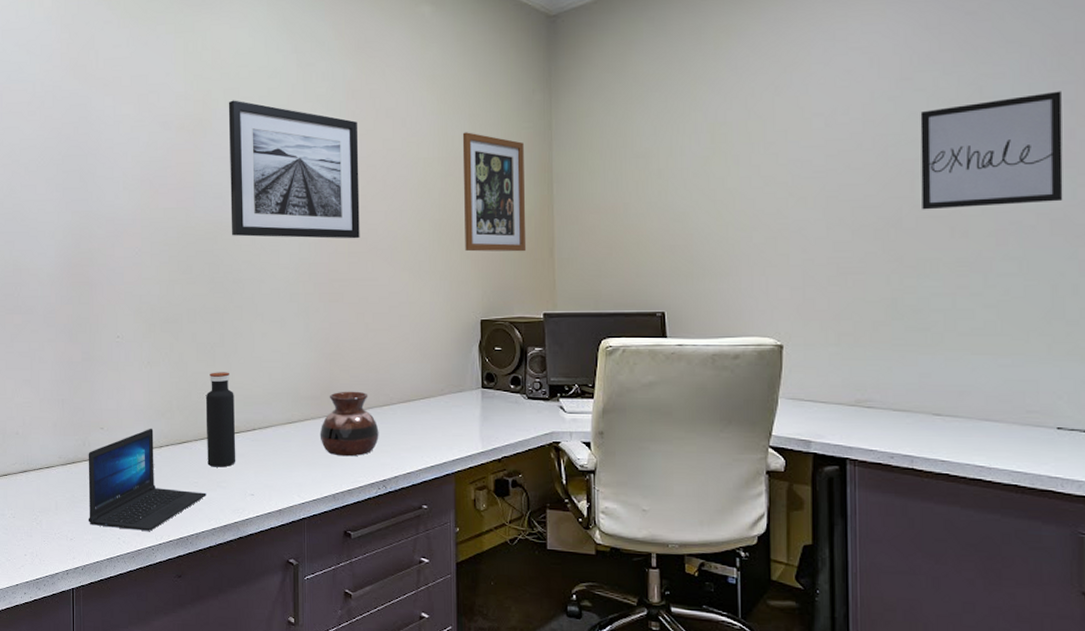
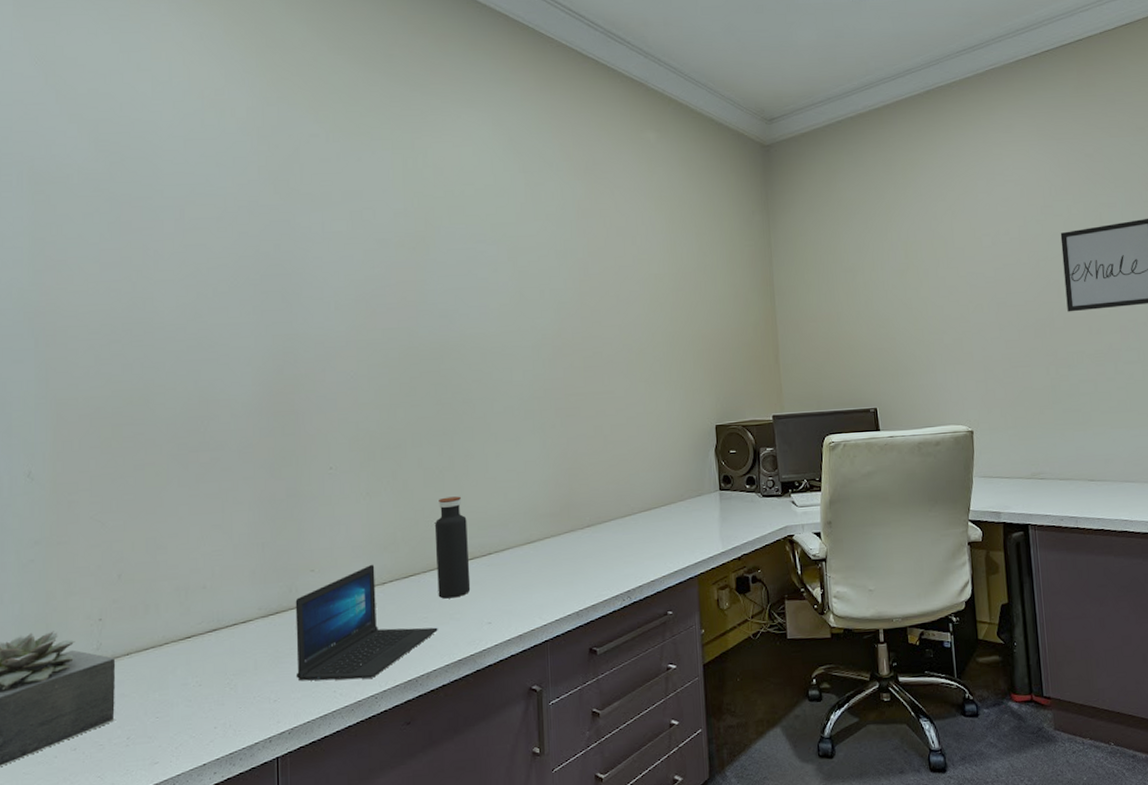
wall art: present [228,100,360,239] -> none [453,217,595,355]
vase: present [319,391,379,457] -> none [560,504,622,572]
wall art: present [462,132,527,252] -> none [690,249,754,361]

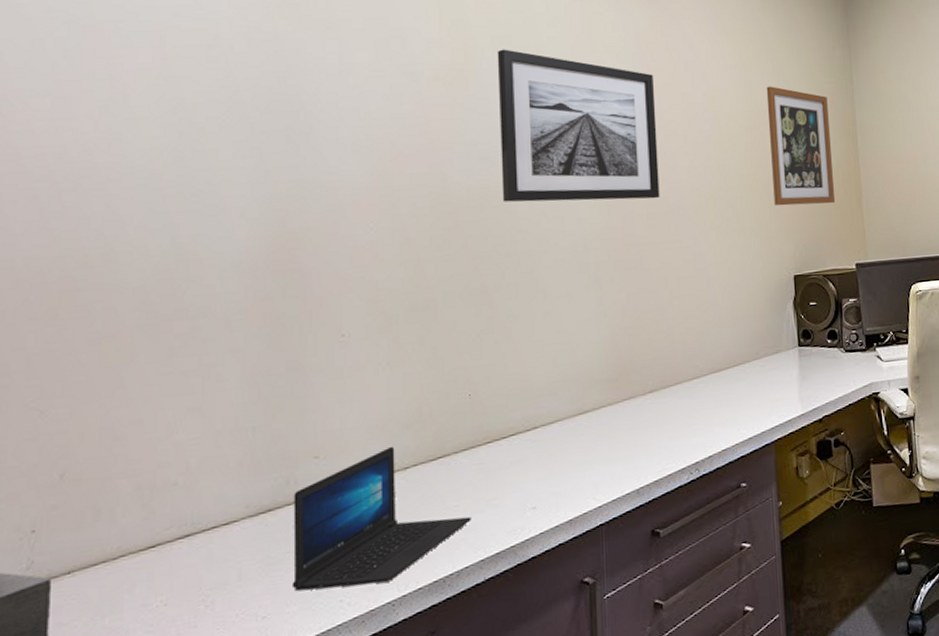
water bottle: present [434,496,471,599] -> none [469,363,512,483]
wall art: none [453,217,595,355] -> present [497,49,660,202]
wall art: none [690,249,754,361] -> present [766,86,836,206]

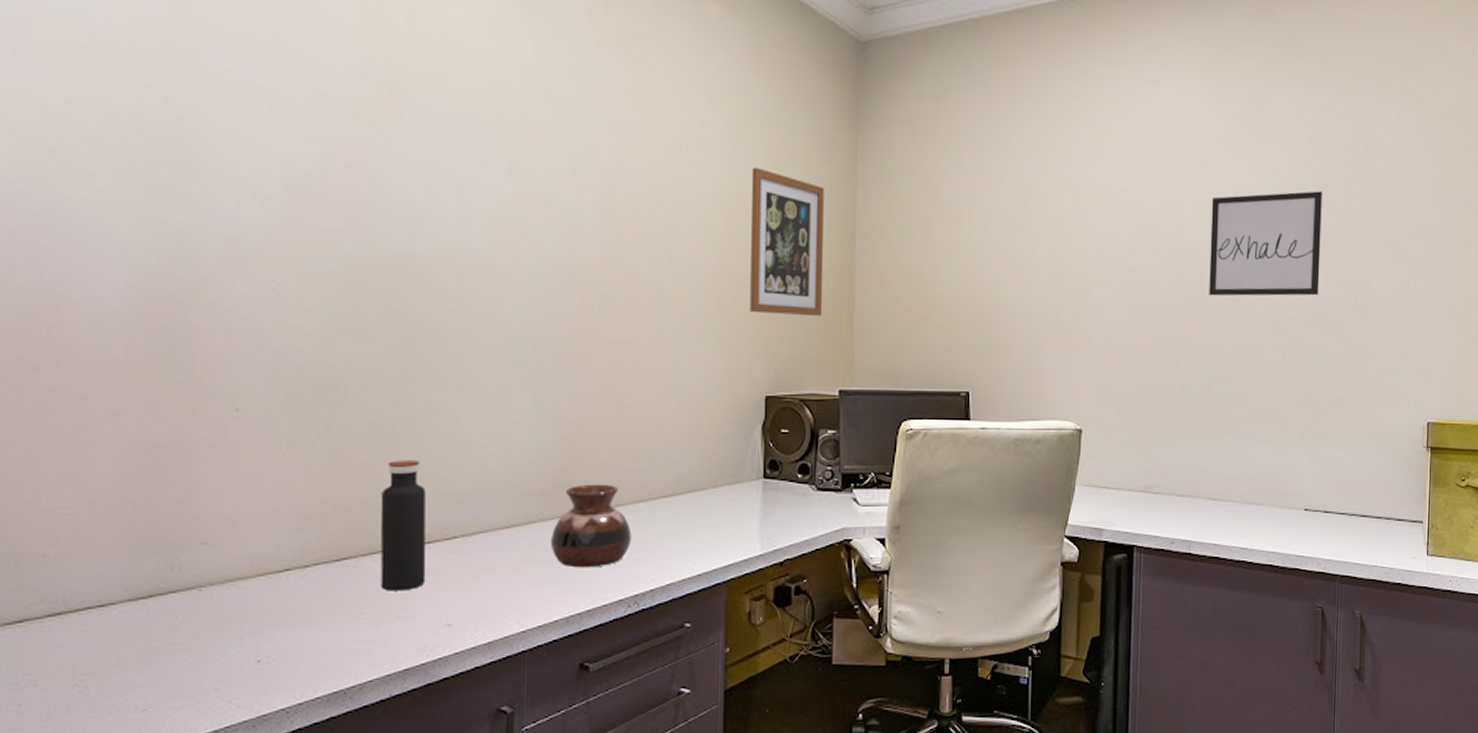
laptop: present [291,446,471,592] -> none [175,540,378,688]
water bottle: none [469,363,512,483] -> present [380,460,427,591]
wall art: present [497,49,660,202] -> none [428,87,618,289]
vase: none [618,366,689,444] -> present [550,484,632,568]

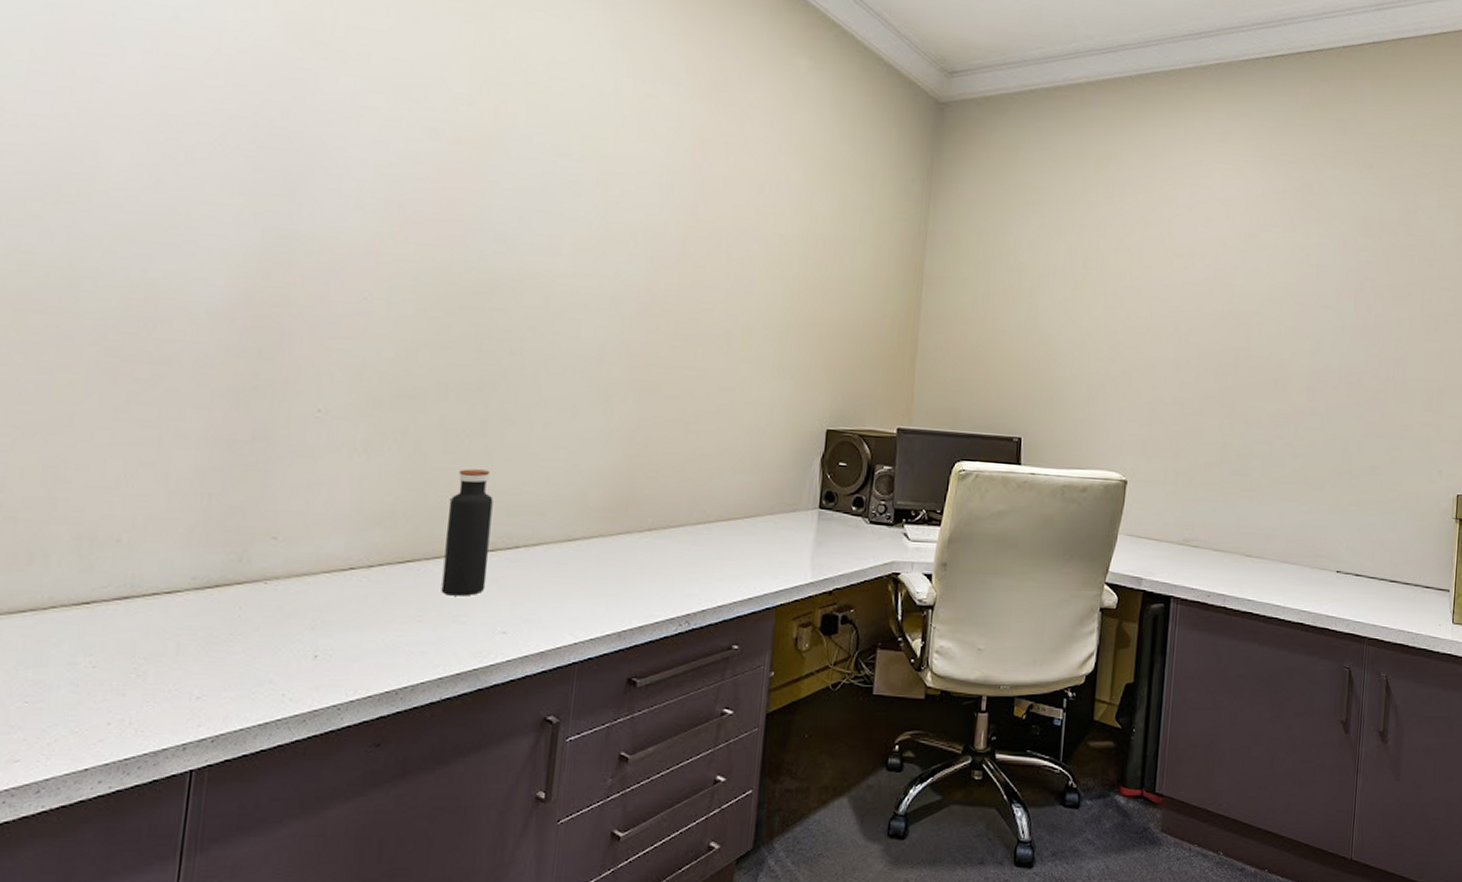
vase: present [550,484,632,568] -> none [608,503,688,585]
wall art: present [750,167,824,317] -> none [817,212,896,357]
wall art: present [1209,191,1322,296] -> none [1254,268,1366,368]

